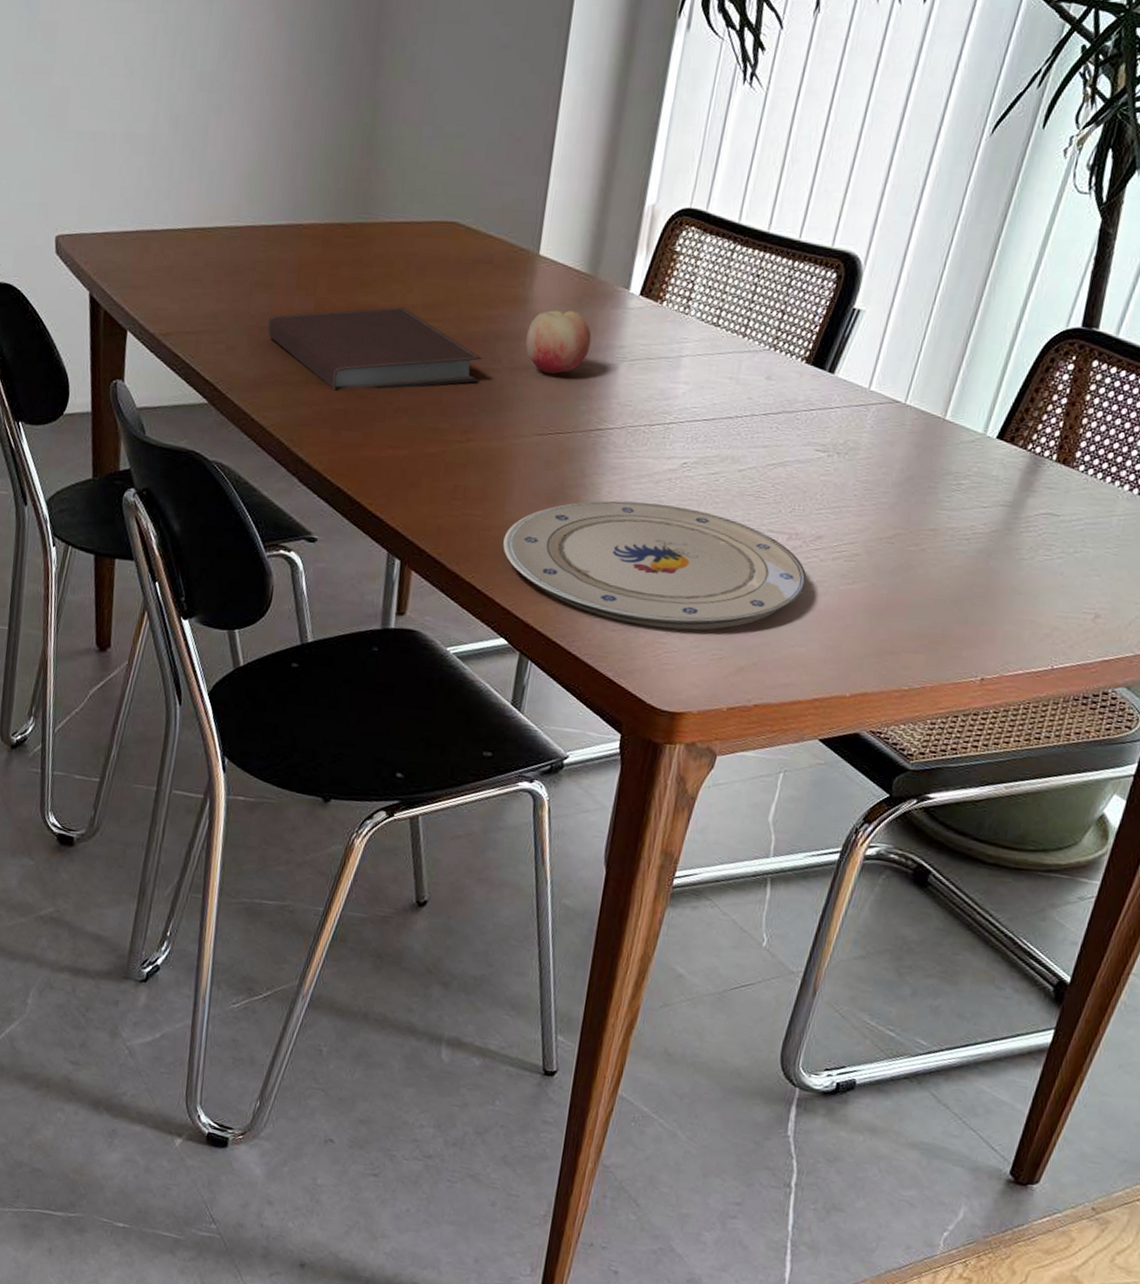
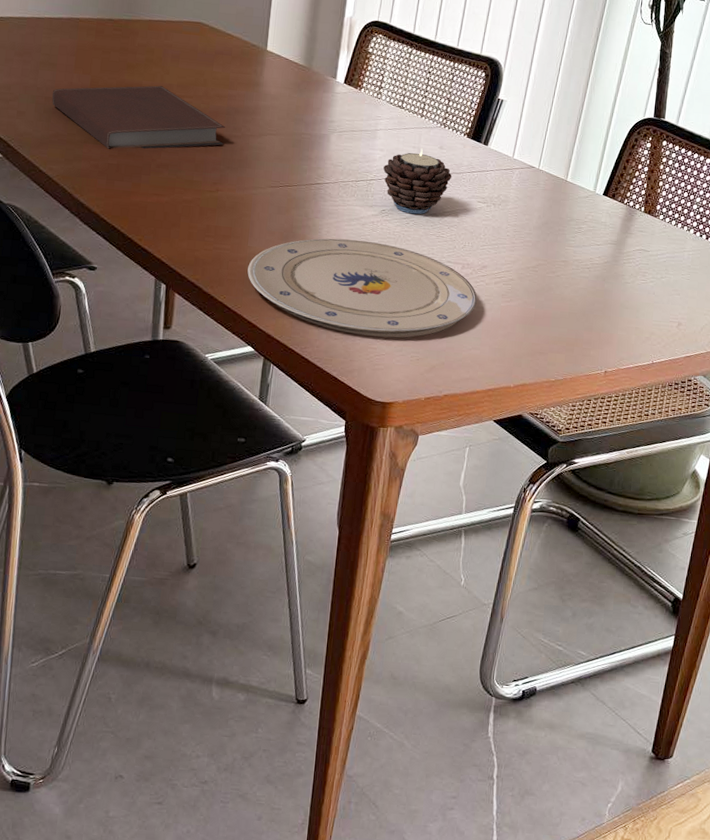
fruit: present [525,310,592,375] -> none [259,92,309,141]
candle: none [687,379,782,469] -> present [383,148,452,215]

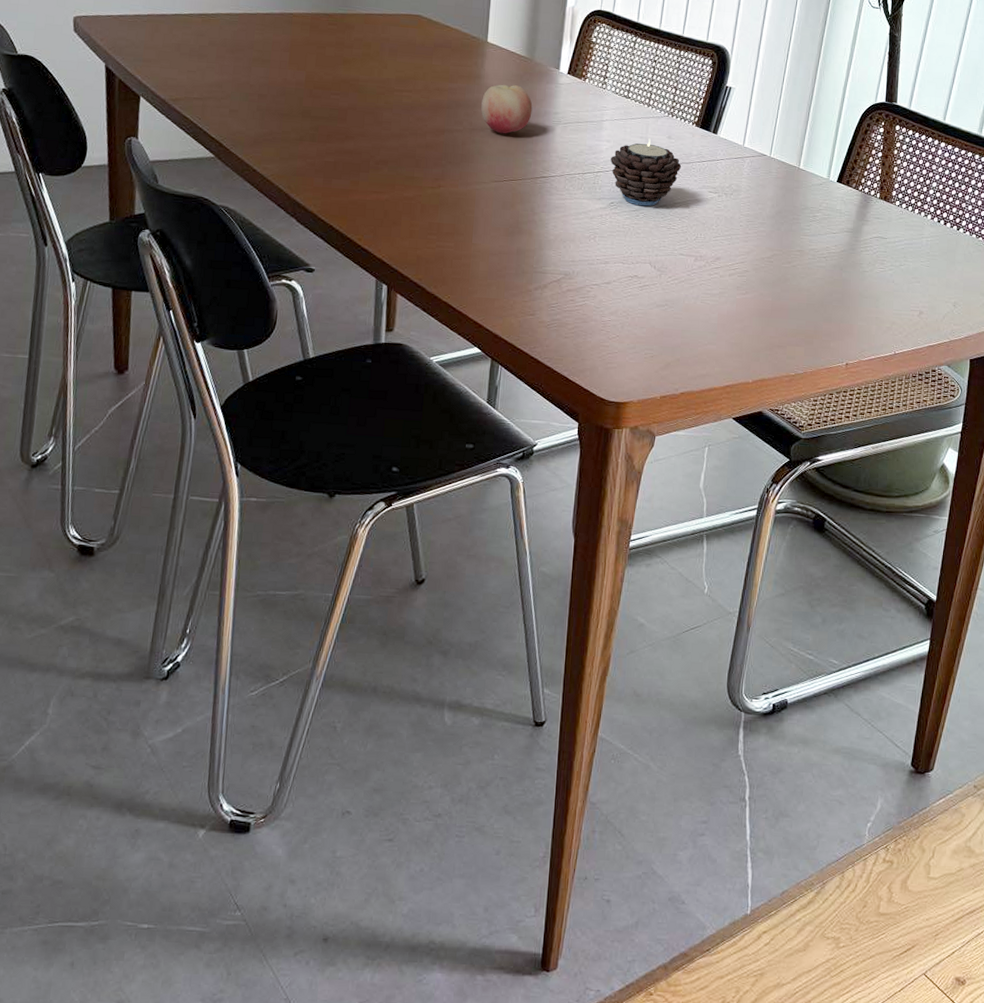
notebook: present [52,85,226,149] -> none [265,80,447,147]
plate: present [247,238,477,338] -> none [472,233,711,335]
fruit: none [259,92,309,141] -> present [481,84,533,134]

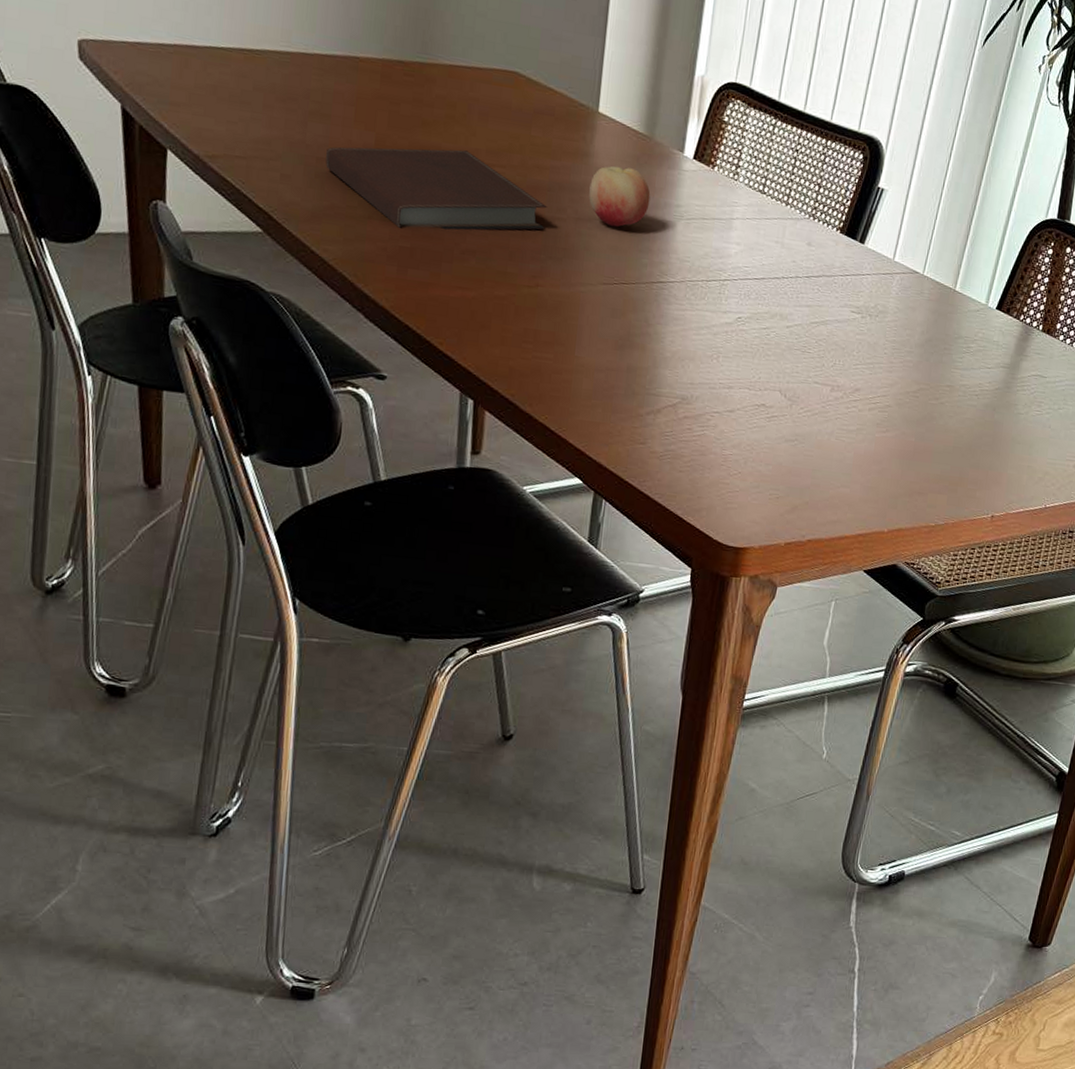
notebook: none [265,80,447,147] -> present [325,147,547,231]
candle: present [611,138,682,207] -> none [740,243,822,325]

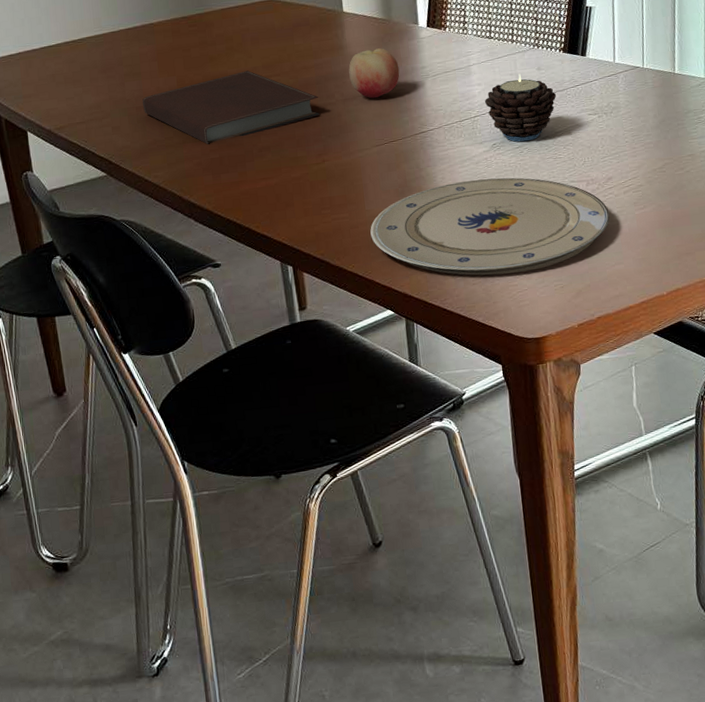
plate: none [574,349,848,472] -> present [370,177,610,276]
candle: none [740,243,822,325] -> present [485,73,557,142]

